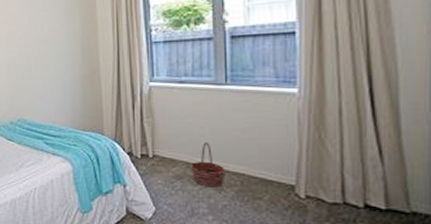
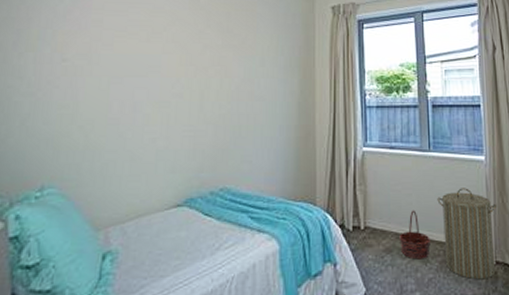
laundry hamper: none [234,121,312,212] -> present [437,188,498,280]

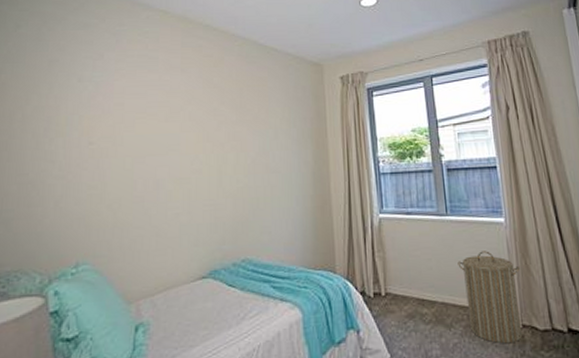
basket: present [399,210,430,260] -> none [421,274,453,325]

